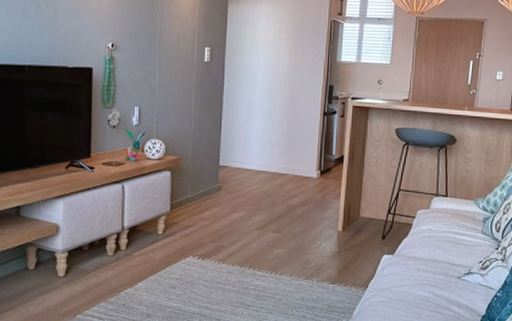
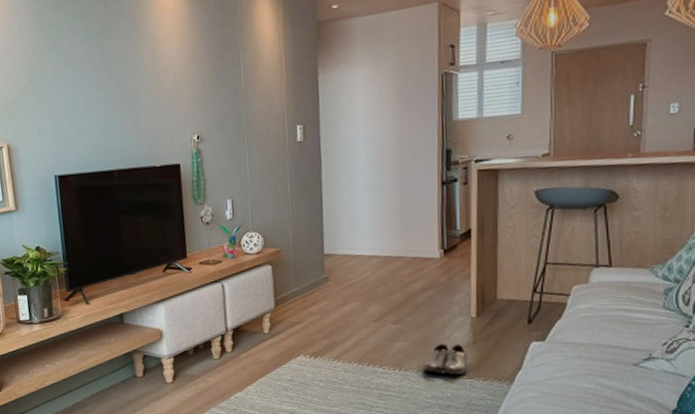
shoe: none [295,252,333,281] -> present [423,344,468,375]

